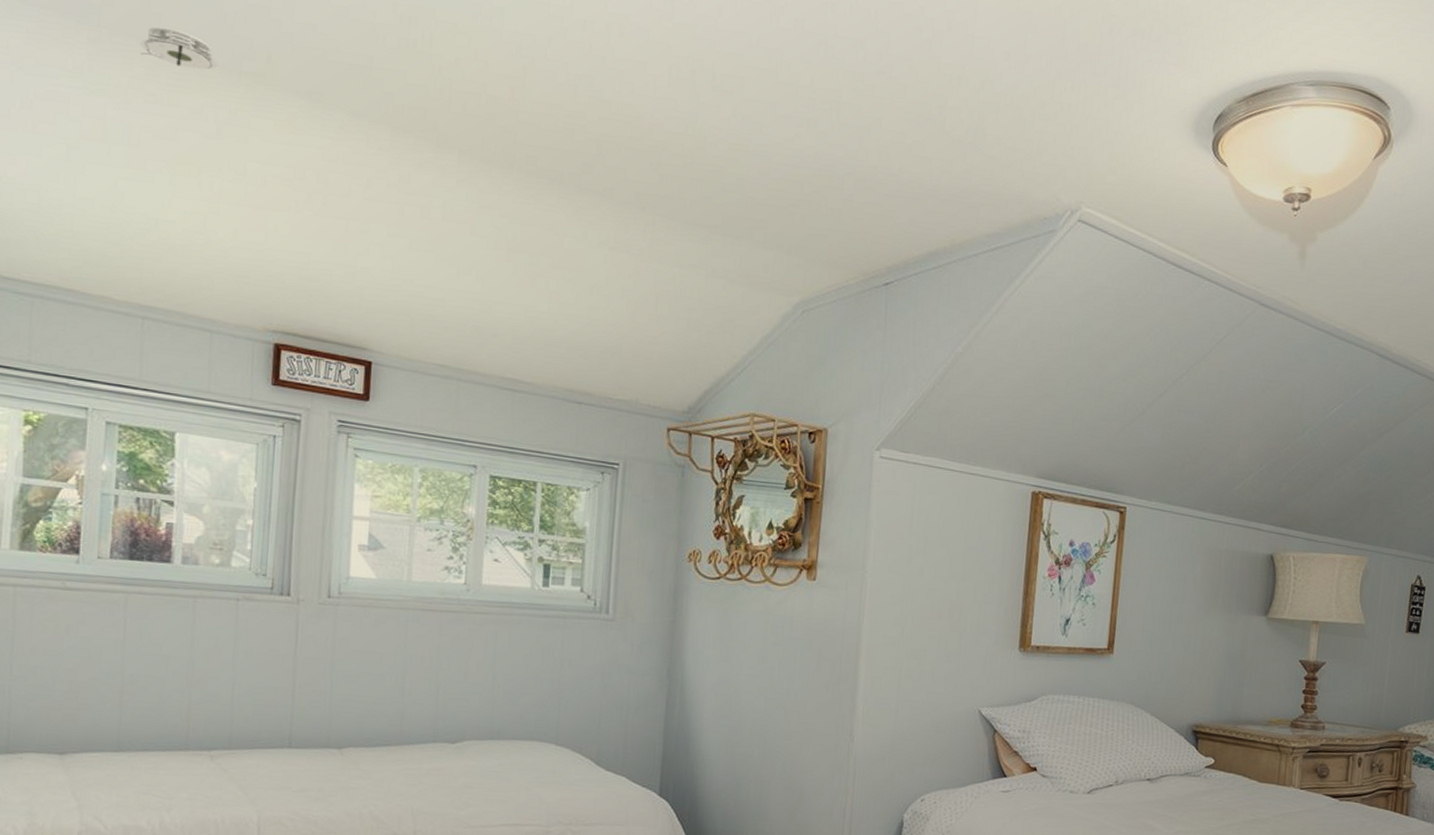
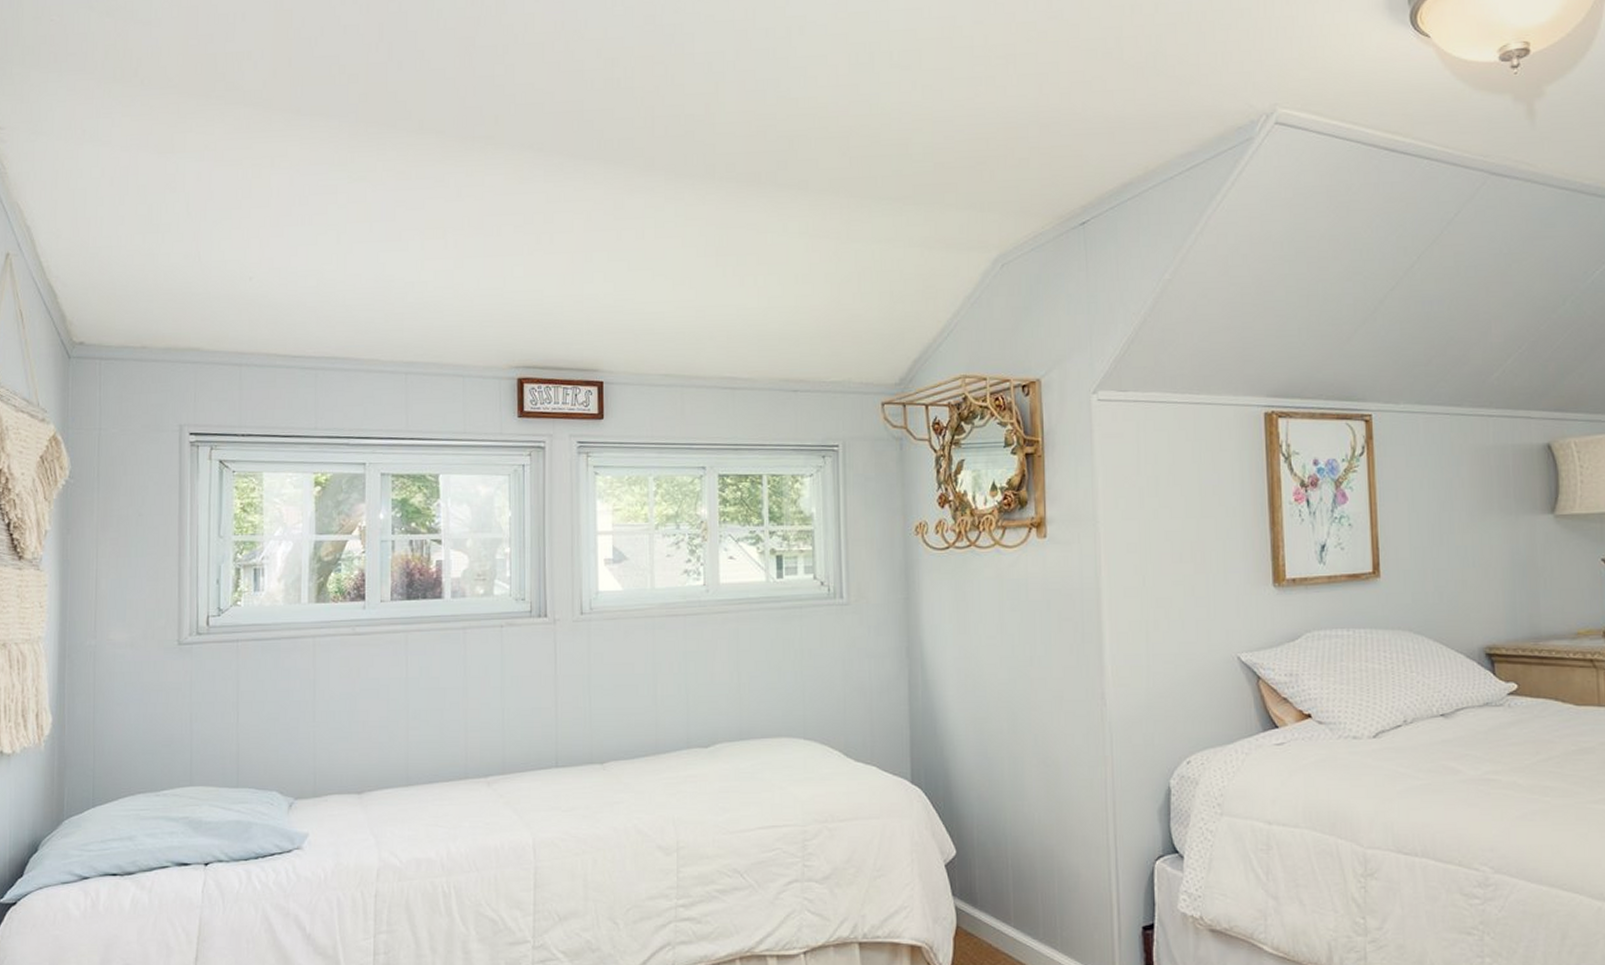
smoke detector: present [140,26,217,70] -> none [390,111,454,143]

